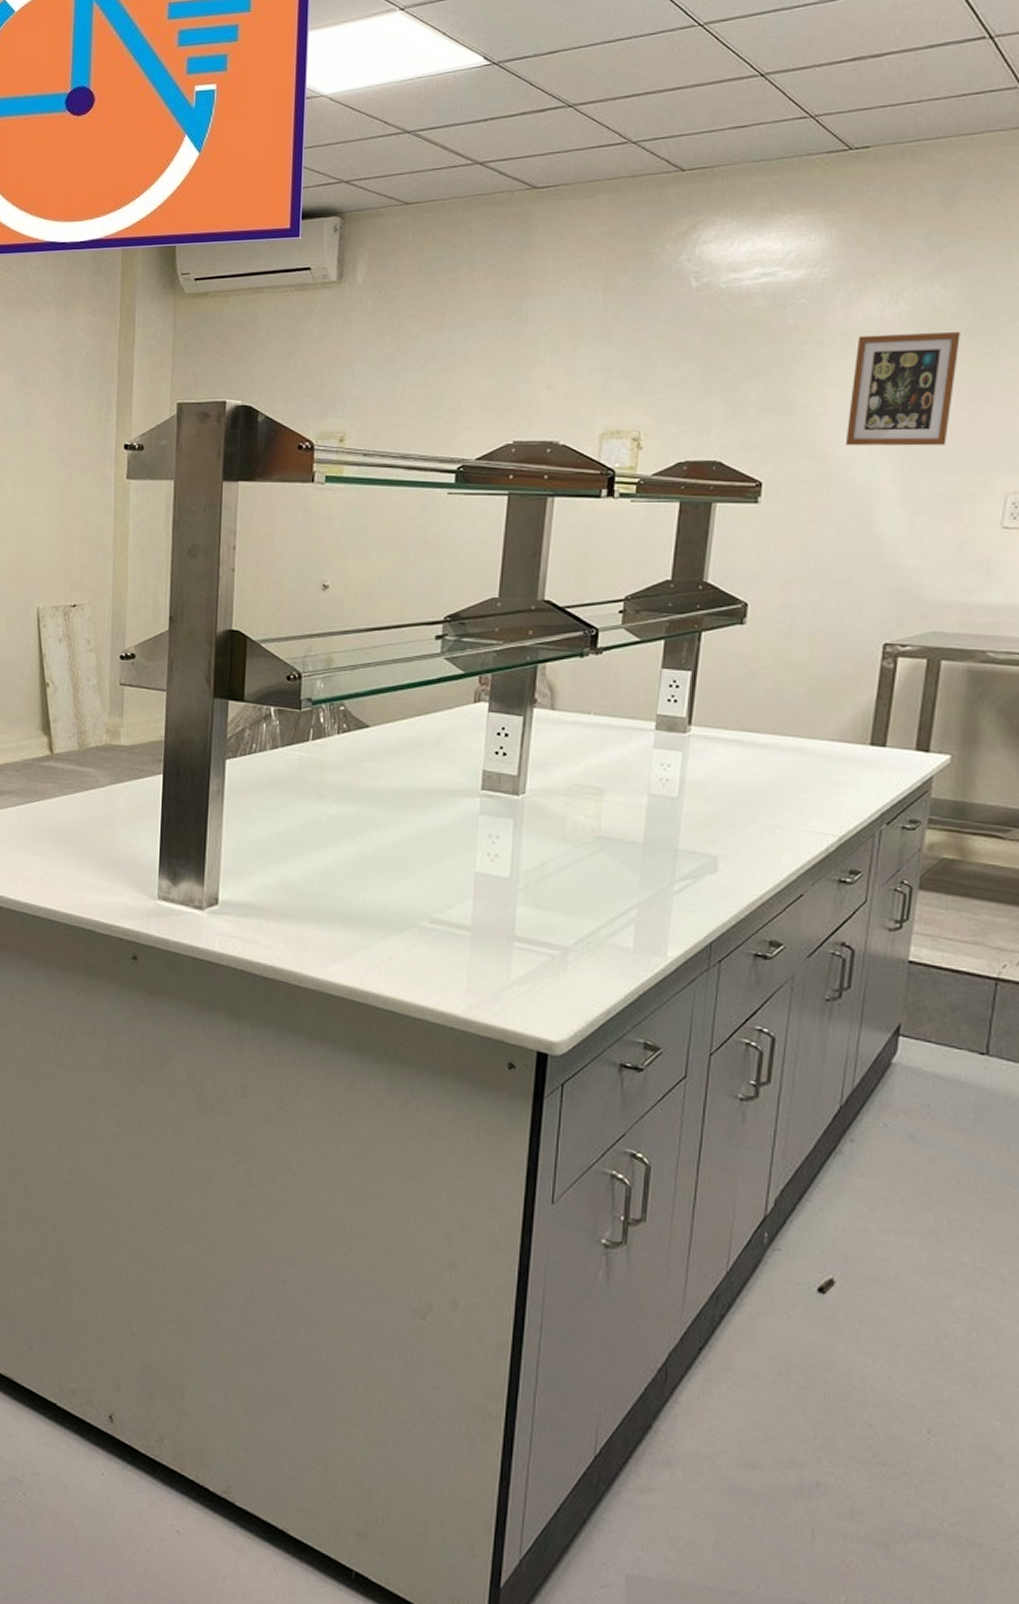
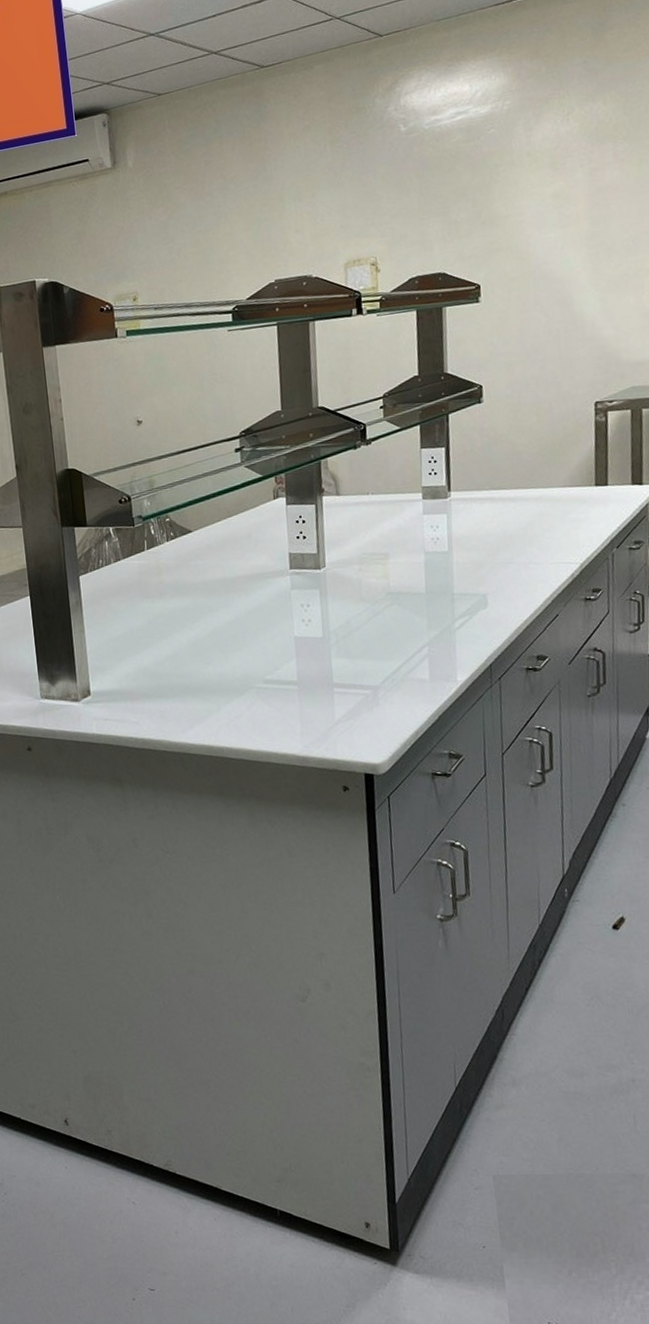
picture frame: present [845,332,960,446] -> none [541,139,623,245]

